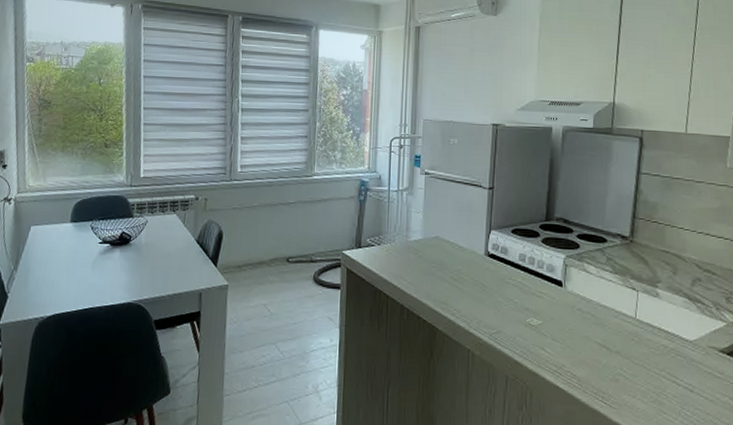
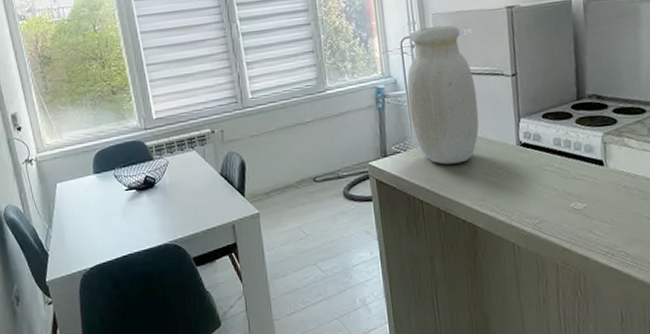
jar: none [388,131,454,265] -> present [407,24,479,165]

